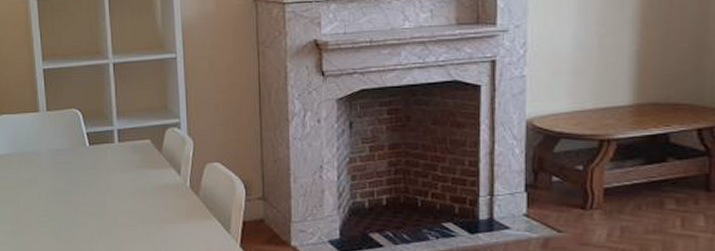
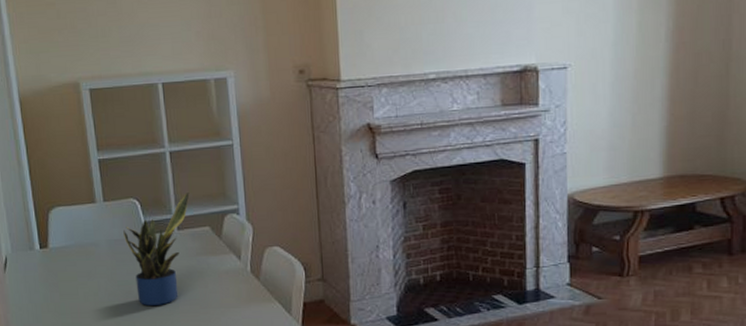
potted plant: none [65,105,131,217] -> present [123,193,190,306]

